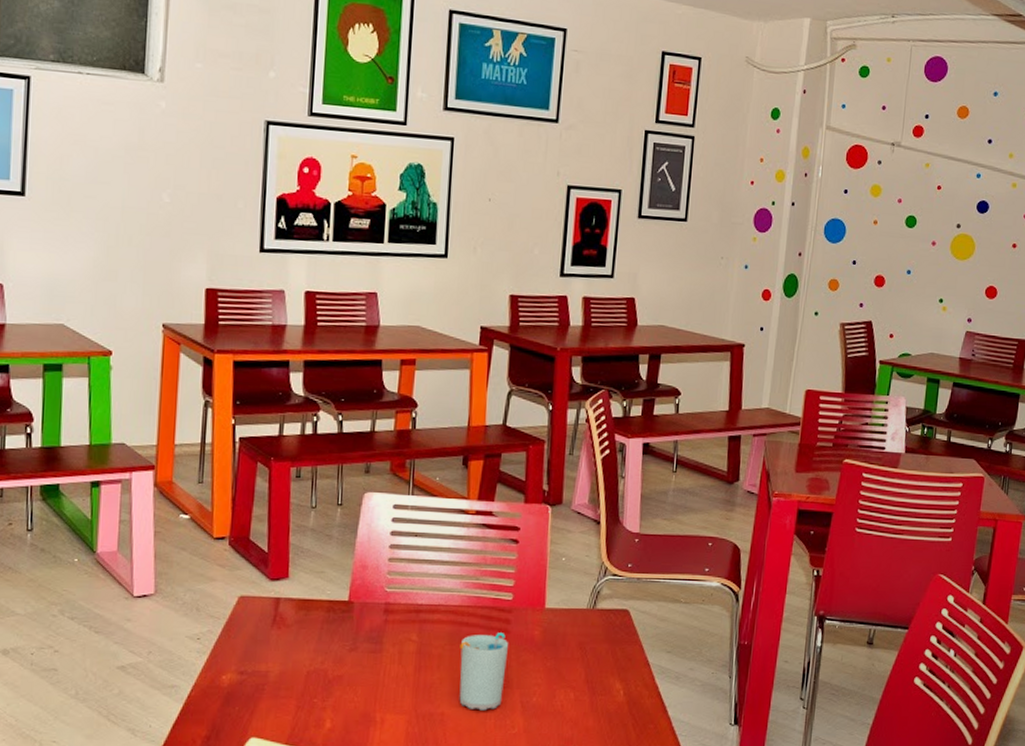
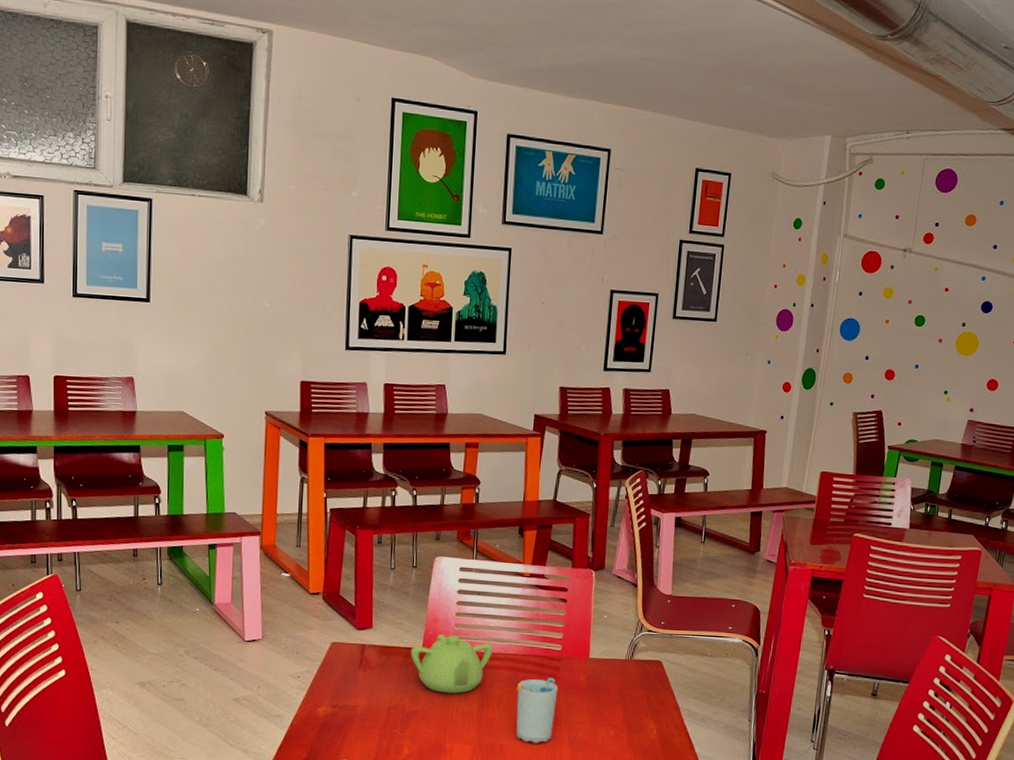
teapot: none [334,583,433,654] -> present [410,634,494,694]

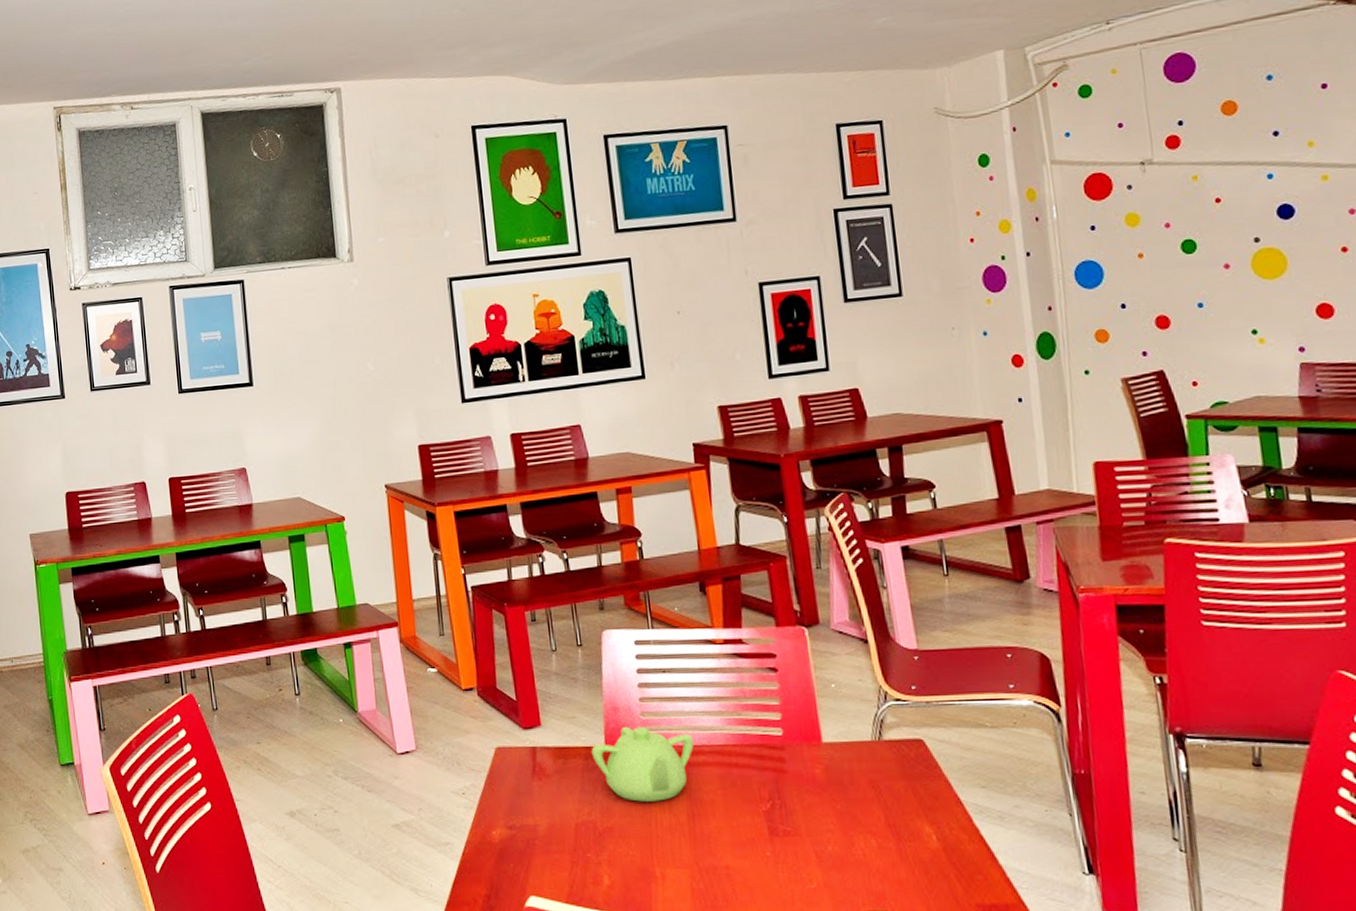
cup: present [516,678,559,743] -> none [733,773,792,863]

